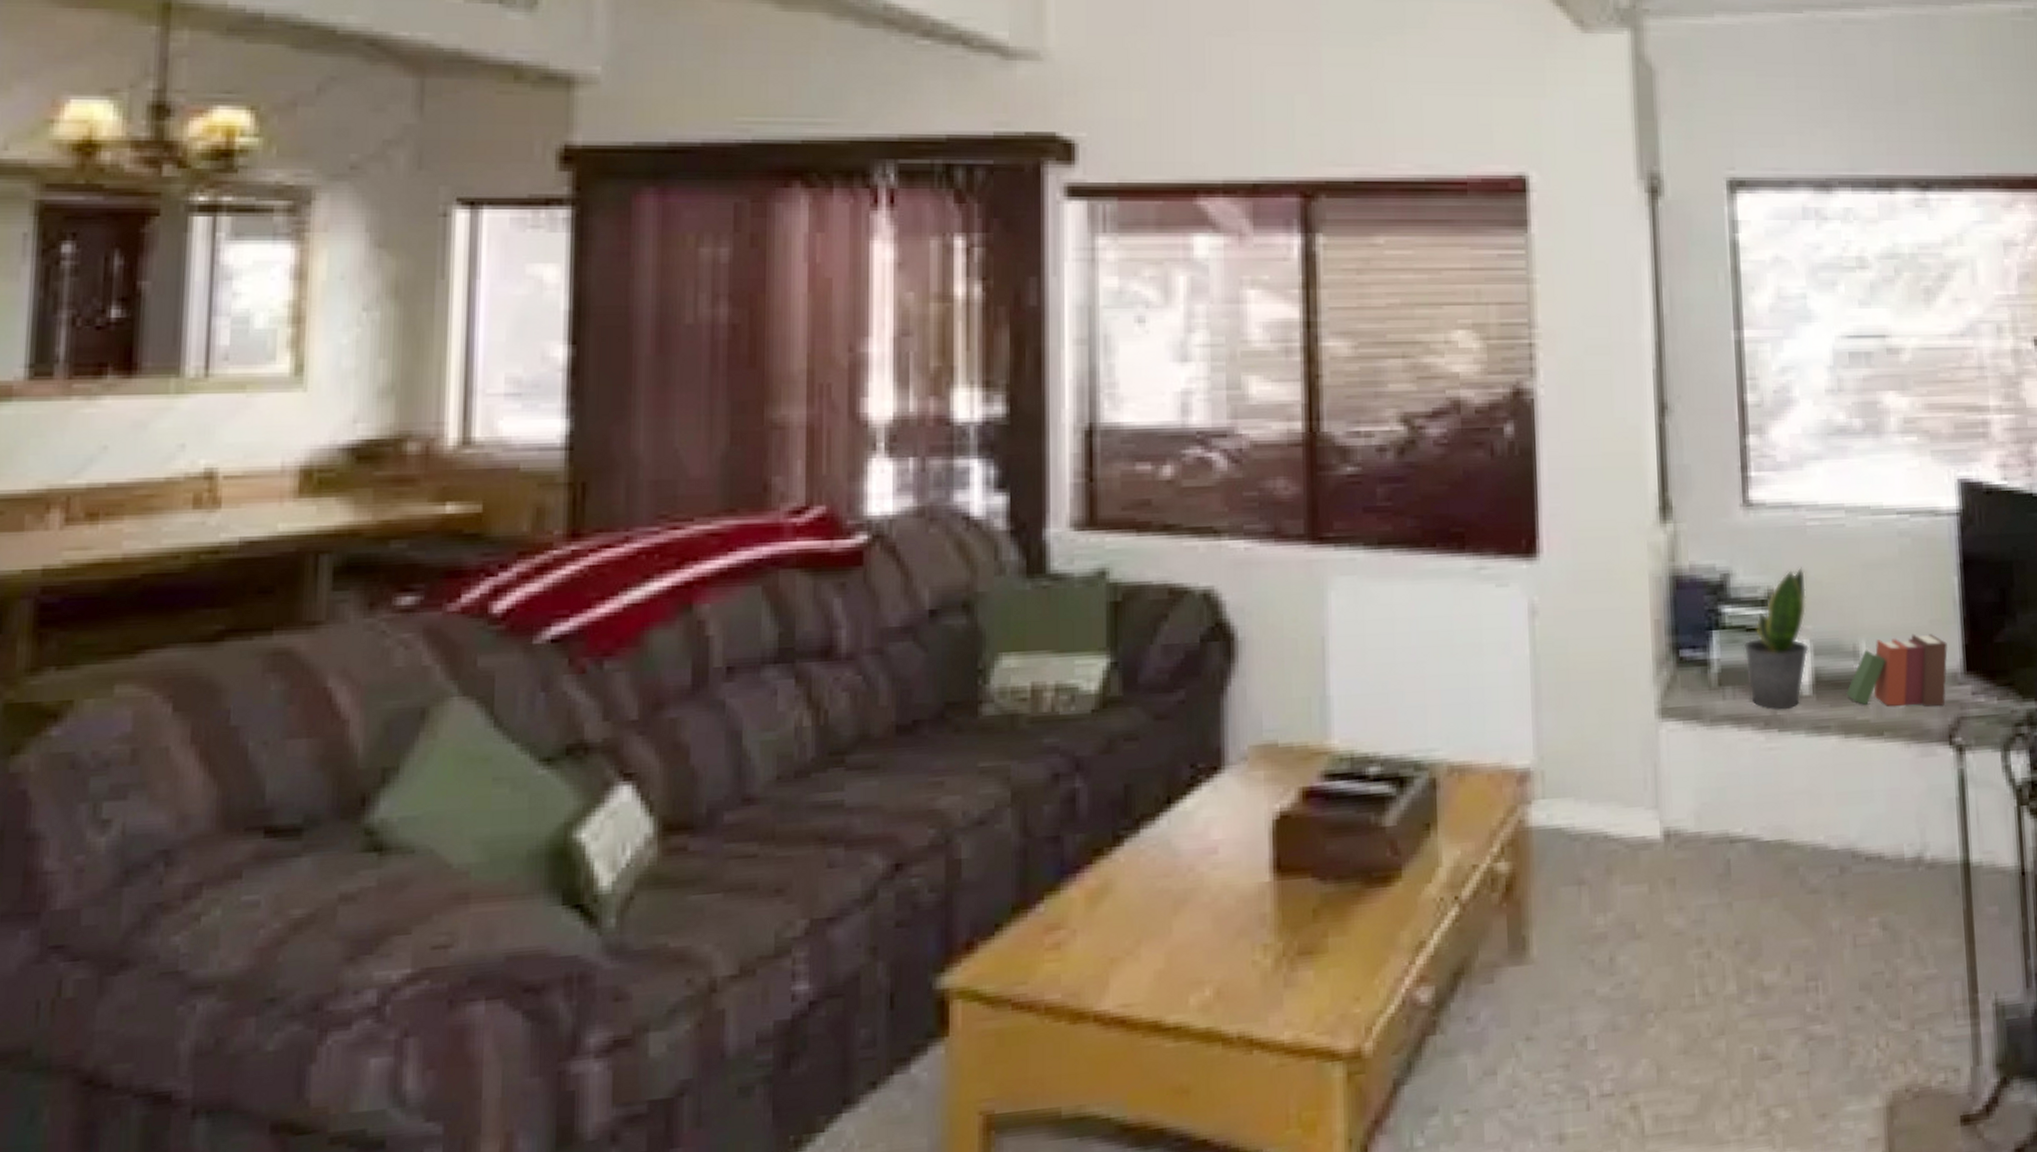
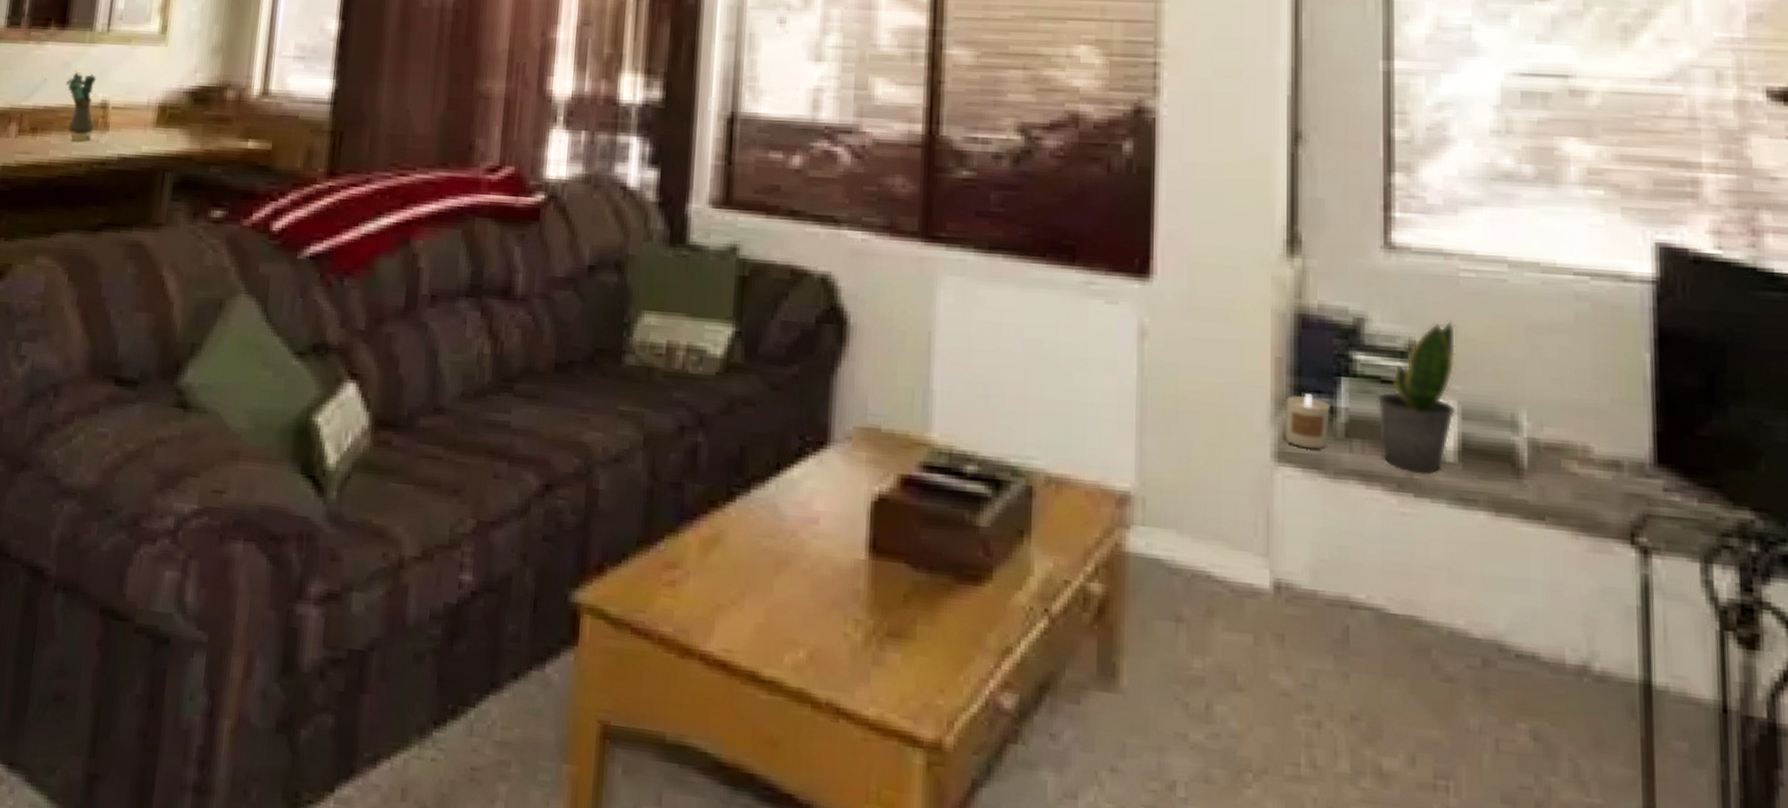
vase: none [141,431,196,529] -> present [65,70,97,144]
candle: none [1666,650,1705,702] -> present [1284,394,1330,449]
books: present [1846,634,1948,707] -> none [1499,411,1633,499]

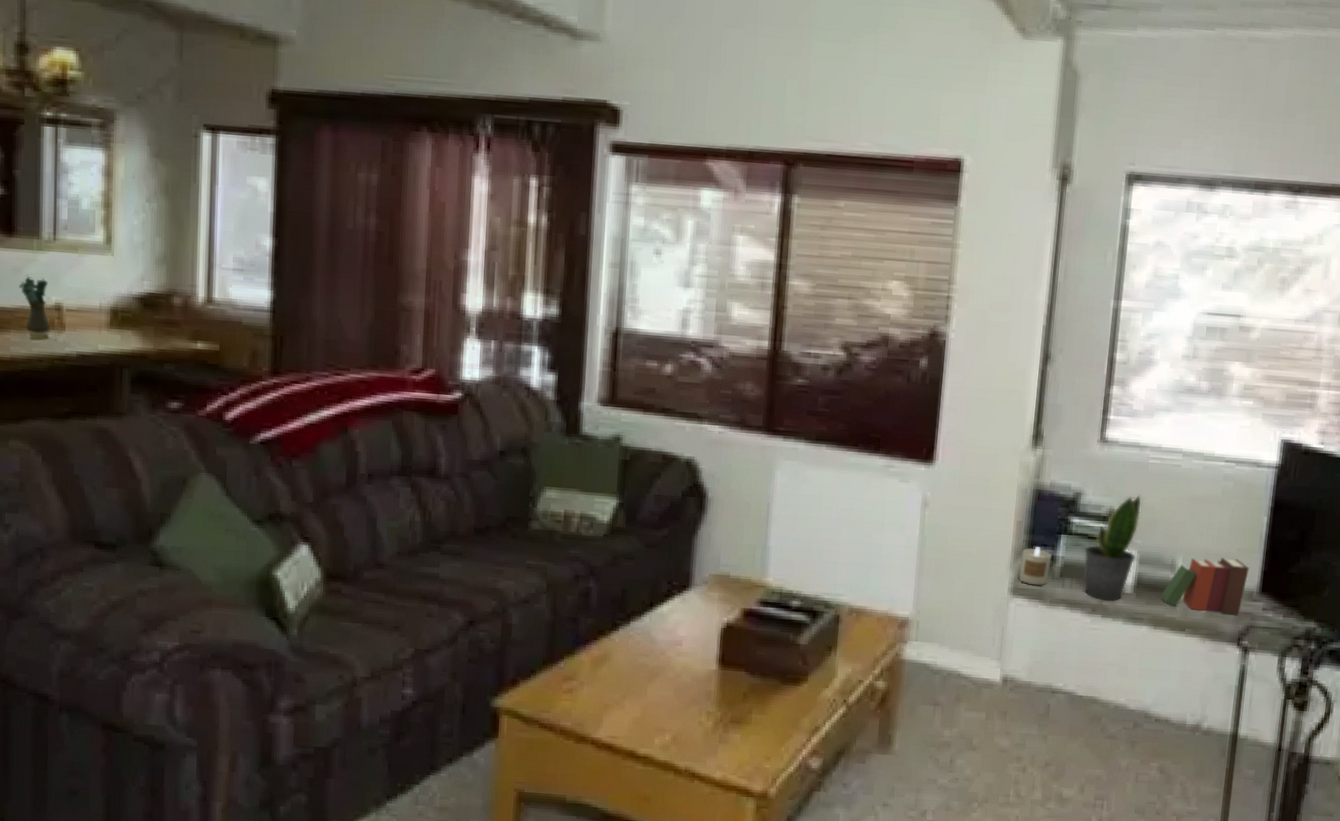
books: none [1499,411,1633,499] -> present [1160,557,1249,616]

